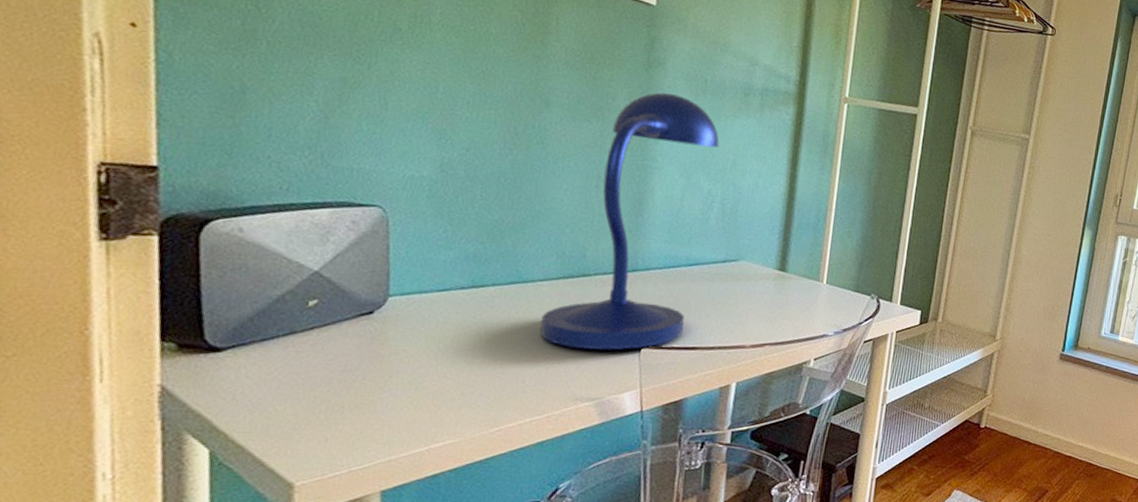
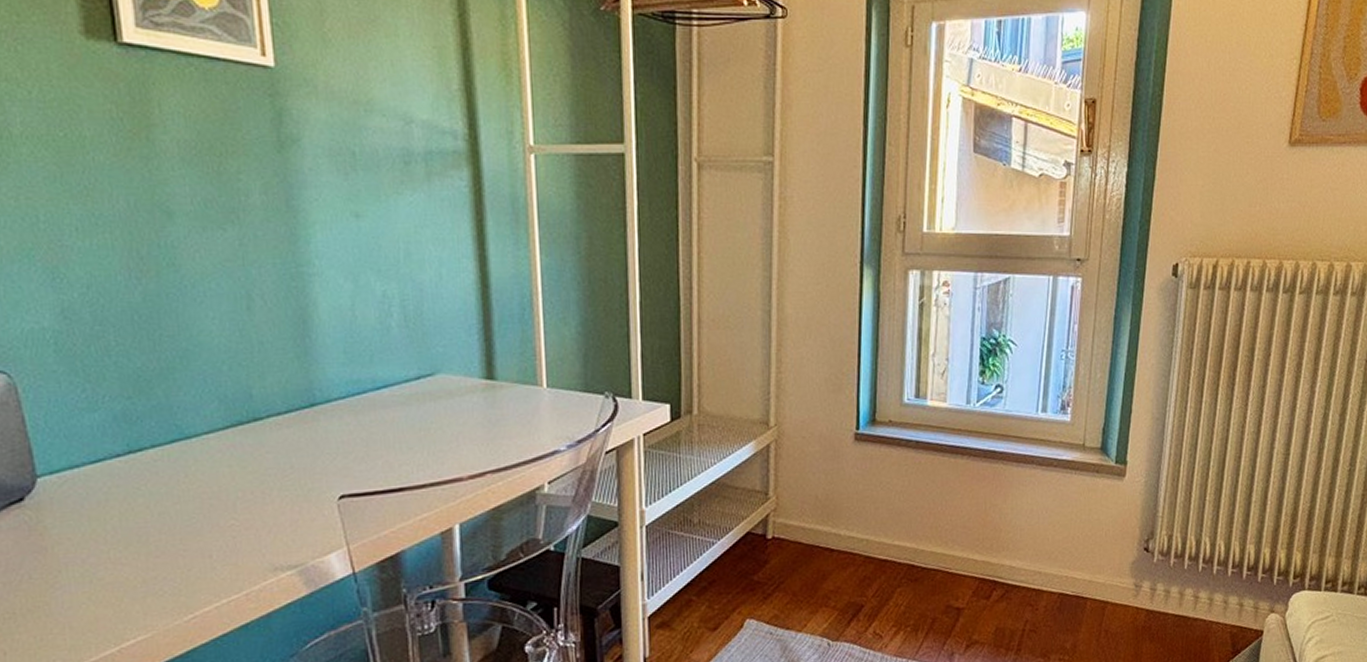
desk lamp: present [539,92,720,350] -> none [215,178,385,509]

